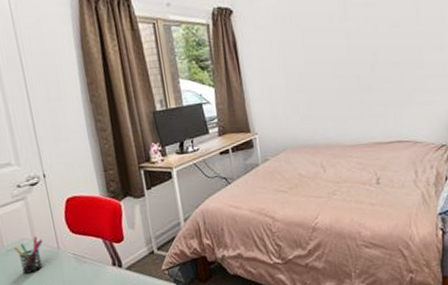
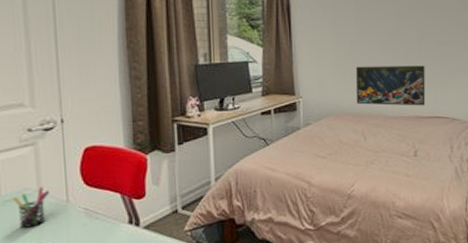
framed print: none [308,88,384,136] -> present [355,65,425,106]

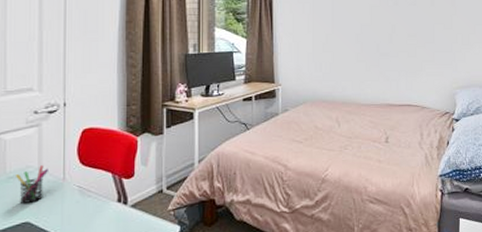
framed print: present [355,65,425,106] -> none [331,56,396,95]

